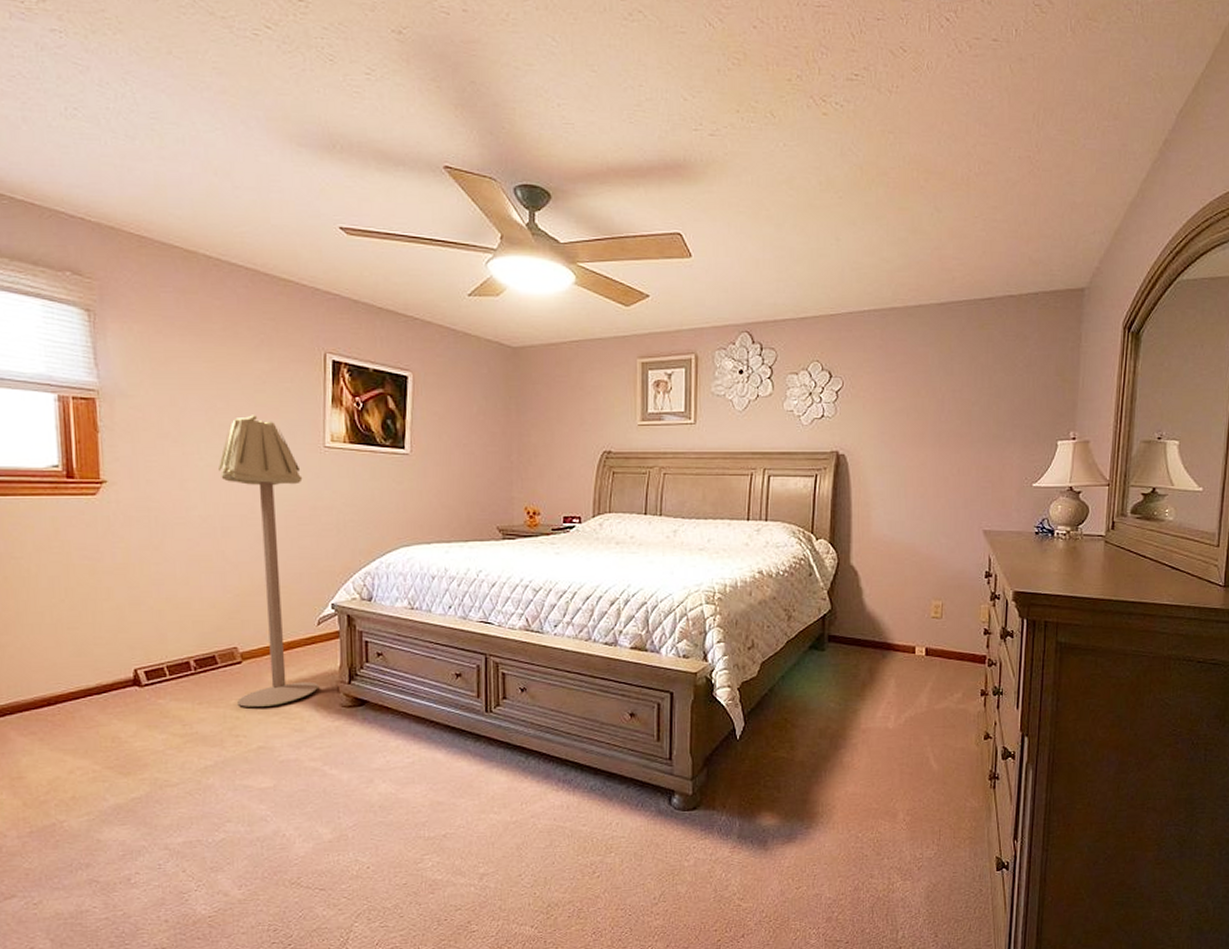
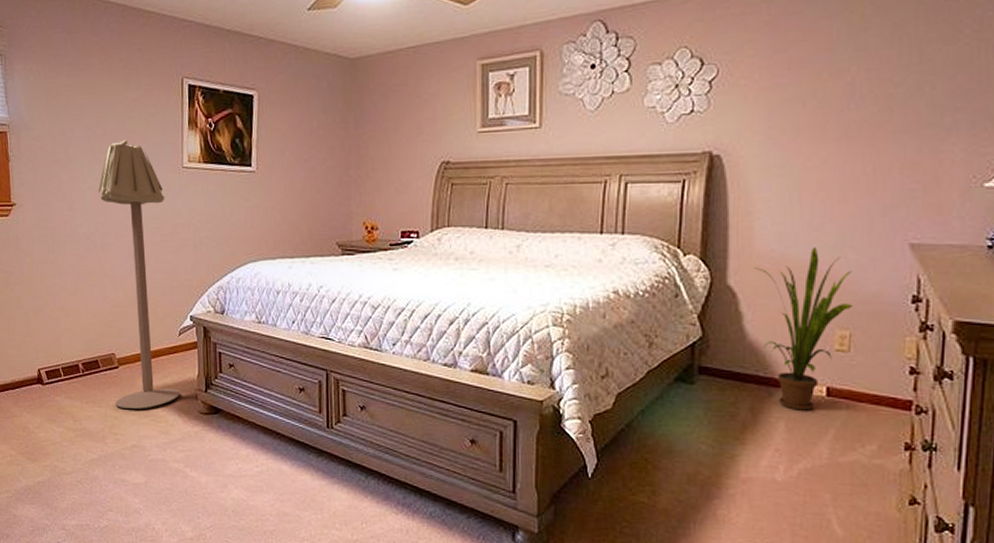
house plant: none [871,533,945,669] -> present [754,247,854,411]

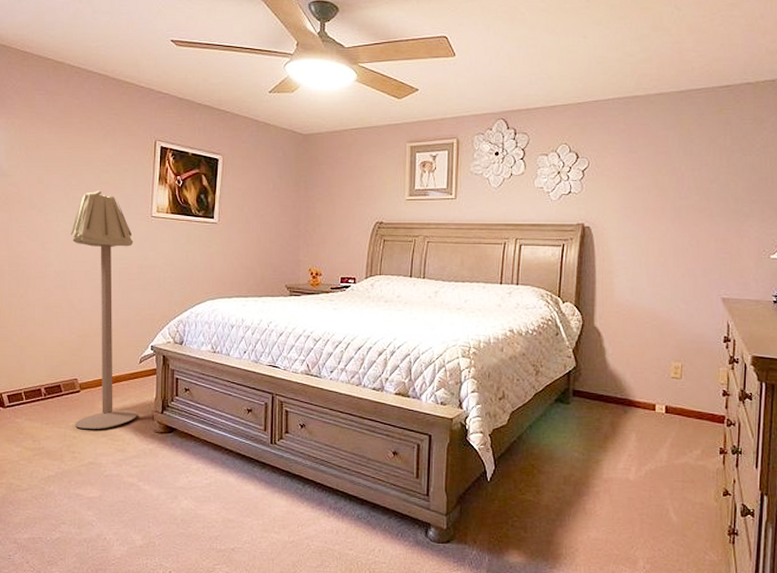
house plant: present [754,247,854,411] -> none [614,299,684,424]

